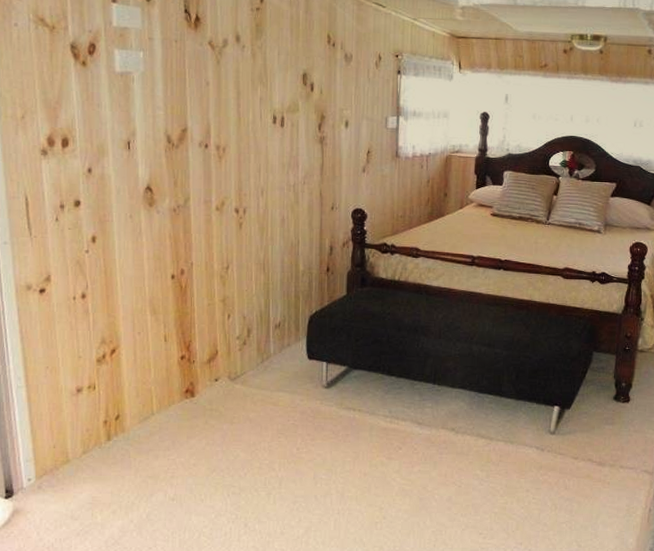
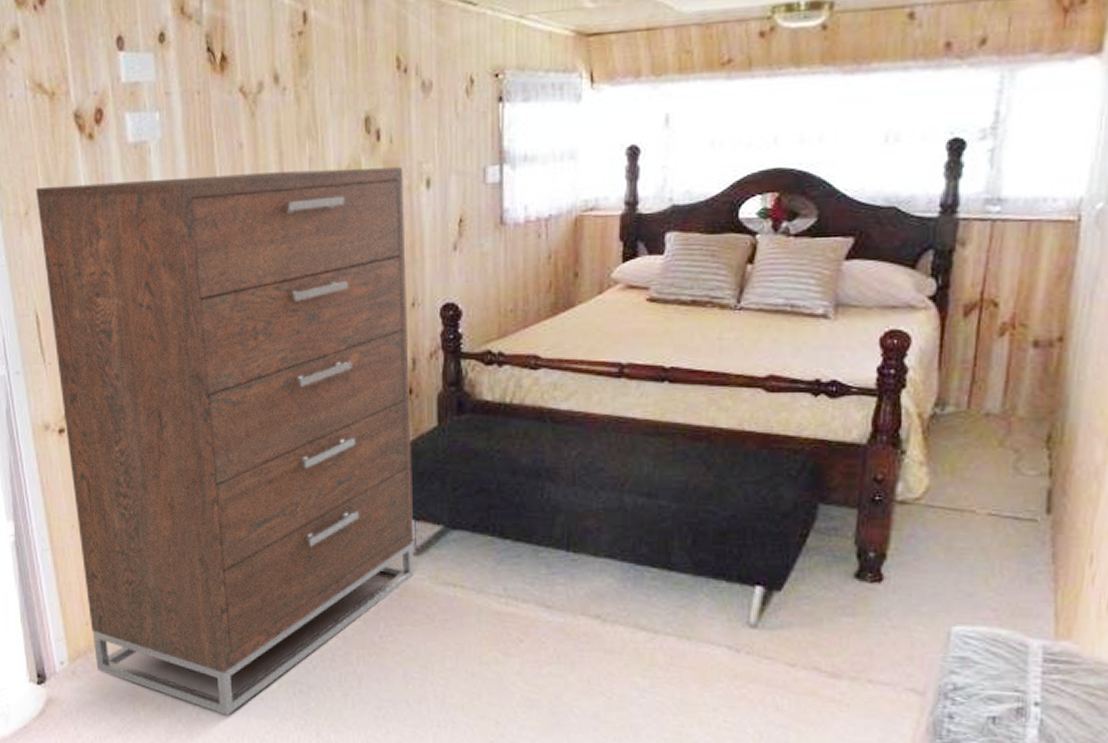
dresser: none [32,98,329,515] -> present [35,167,415,716]

